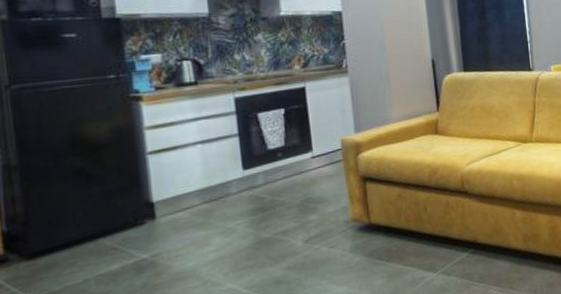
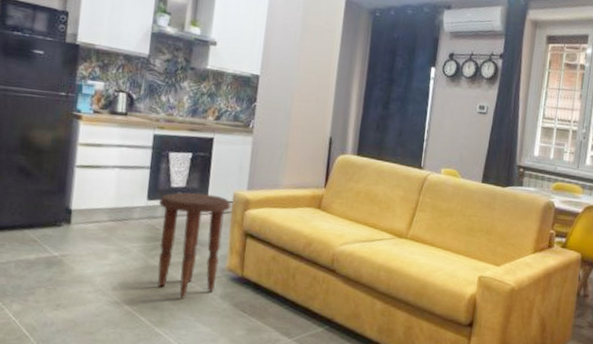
side table: none [258,146,342,264] -> present [157,192,231,298]

